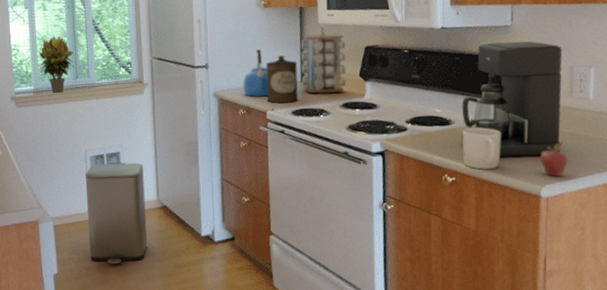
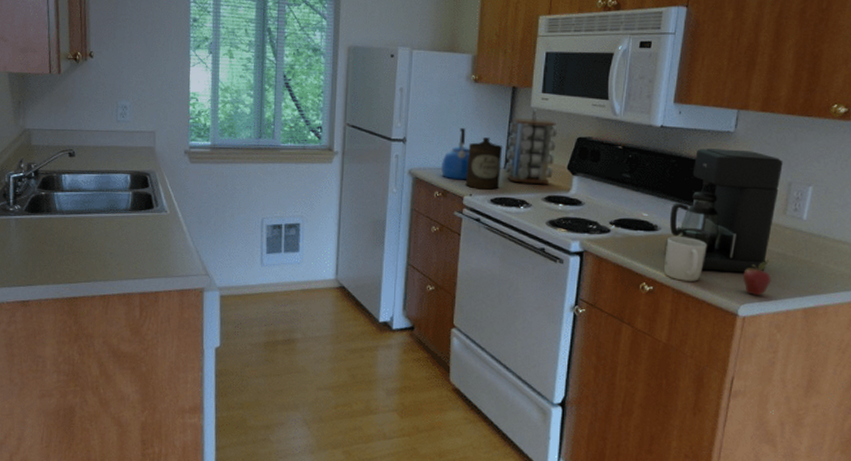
potted plant: present [38,35,75,94] -> none [219,88,259,153]
pedal bin: present [85,162,148,265] -> none [257,234,324,343]

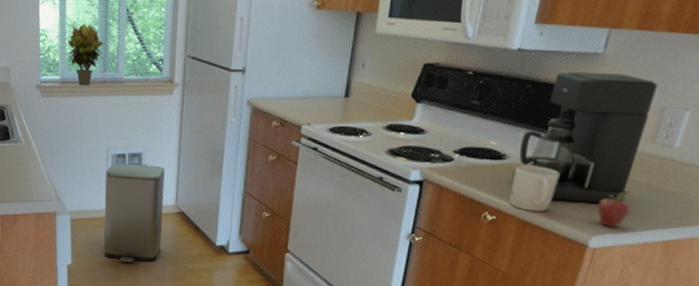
potted plant: none [219,88,259,153] -> present [66,23,104,86]
pedal bin: none [257,234,324,343] -> present [104,163,165,263]
kettle: present [441,128,469,180] -> none [280,57,309,110]
canister: present [466,137,503,190] -> none [304,66,344,119]
spice rack: present [505,109,557,185] -> none [345,35,403,113]

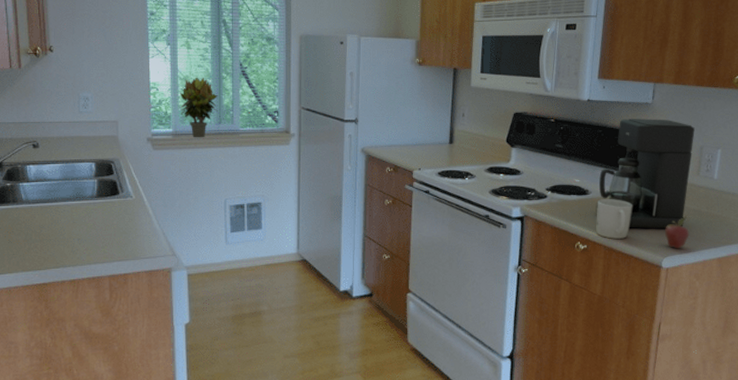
pedal bin: present [104,163,165,263] -> none [223,213,285,316]

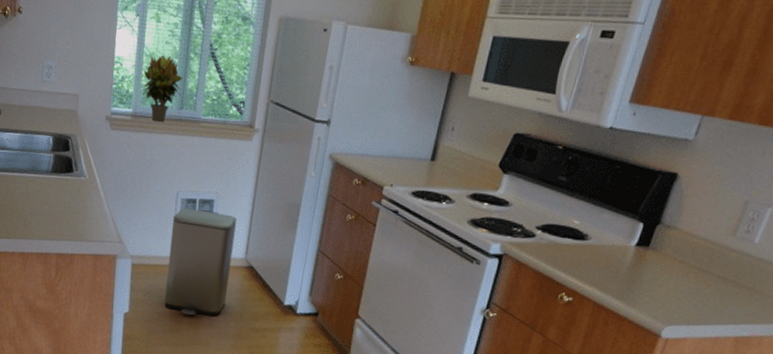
pedal bin: none [223,213,285,316] -> present [164,208,237,317]
mug: present [595,199,632,239] -> none [587,247,640,297]
coffee maker: present [596,119,695,229] -> none [592,155,744,295]
fruit: present [664,216,689,249] -> none [672,282,707,319]

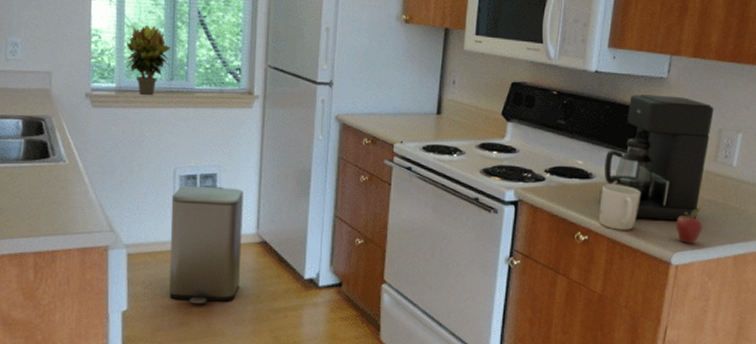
mug: none [587,247,640,297] -> present [598,184,641,230]
coffee maker: none [592,155,744,295] -> present [599,94,714,221]
fruit: none [672,282,707,319] -> present [675,207,703,244]

